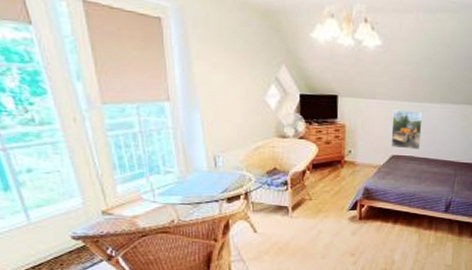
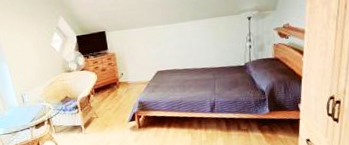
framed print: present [390,109,423,150] -> none [151,30,180,65]

